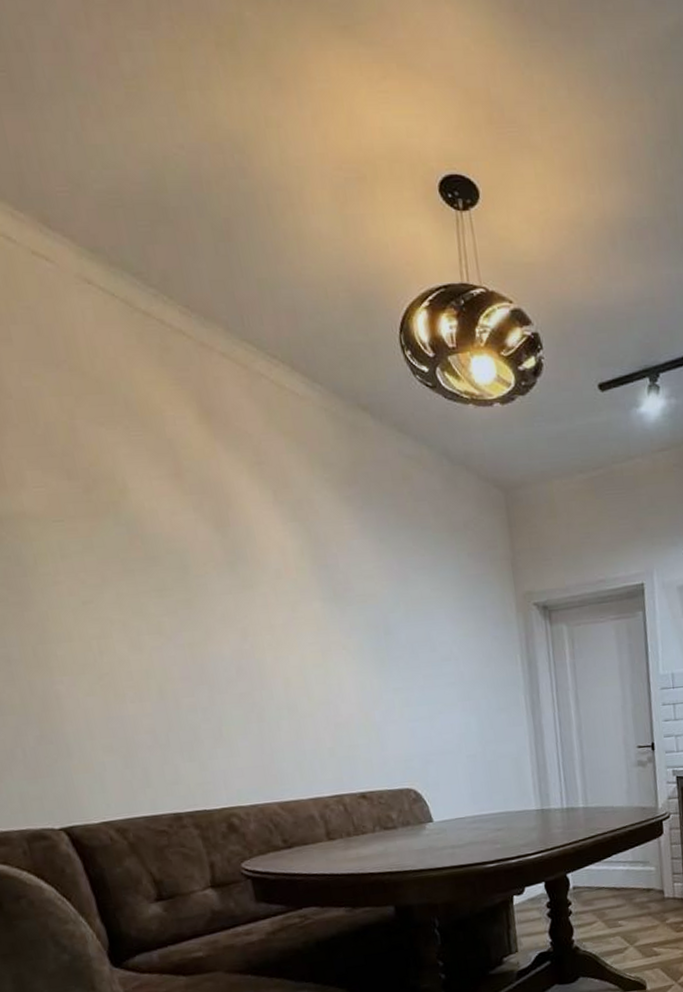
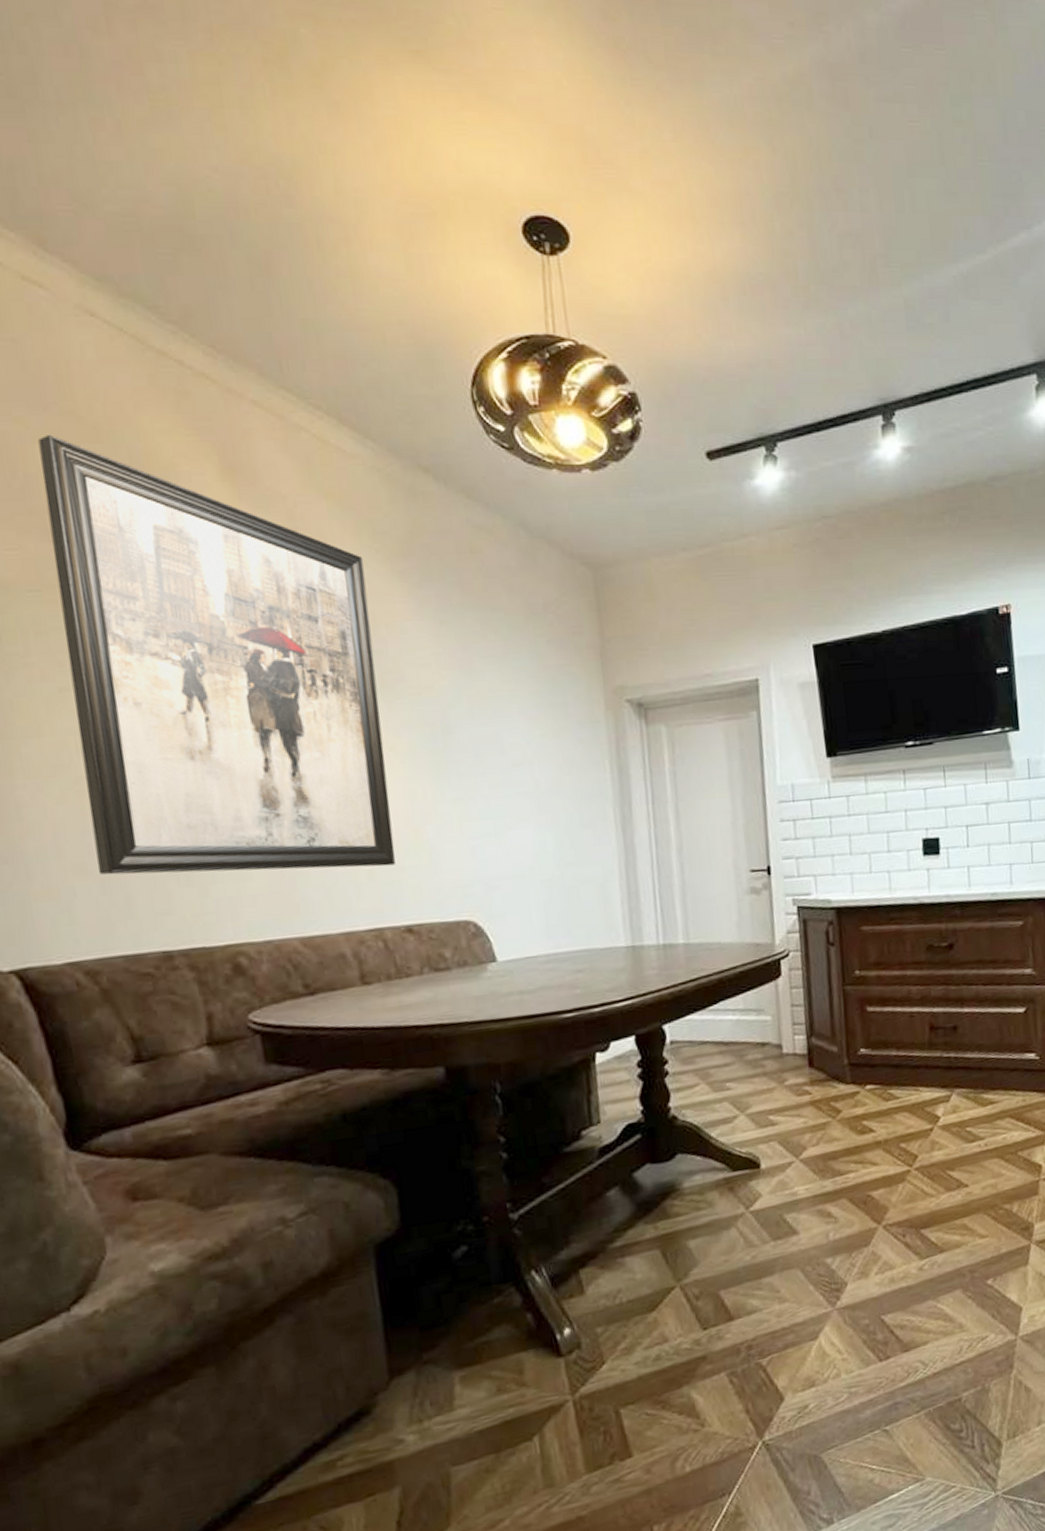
wall art: none [53,389,351,753] -> present [38,435,396,875]

